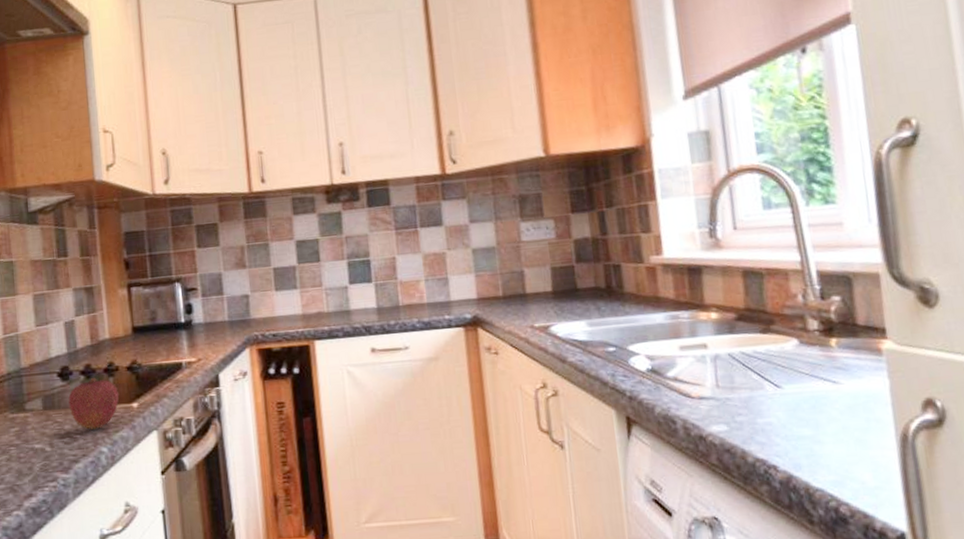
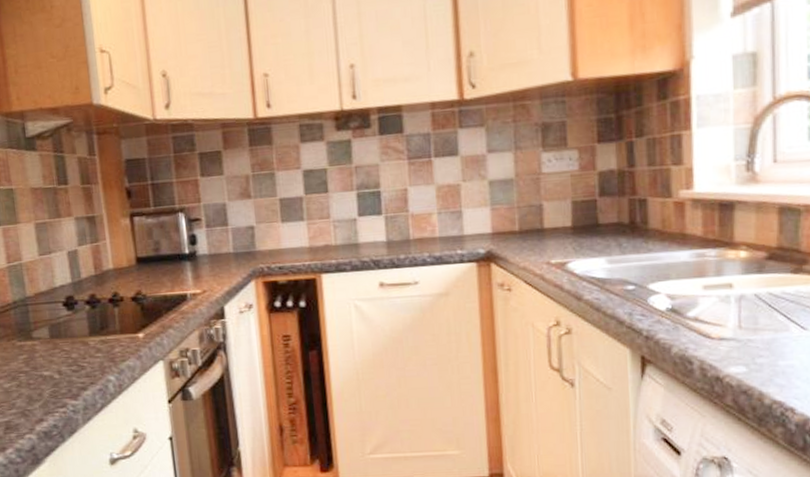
fruit: present [68,377,120,430] -> none [74,307,125,359]

